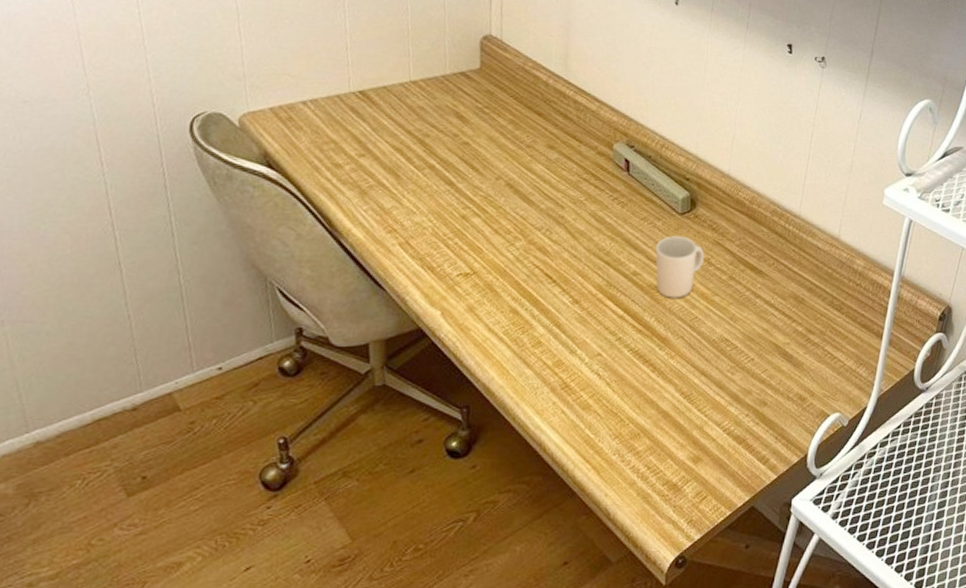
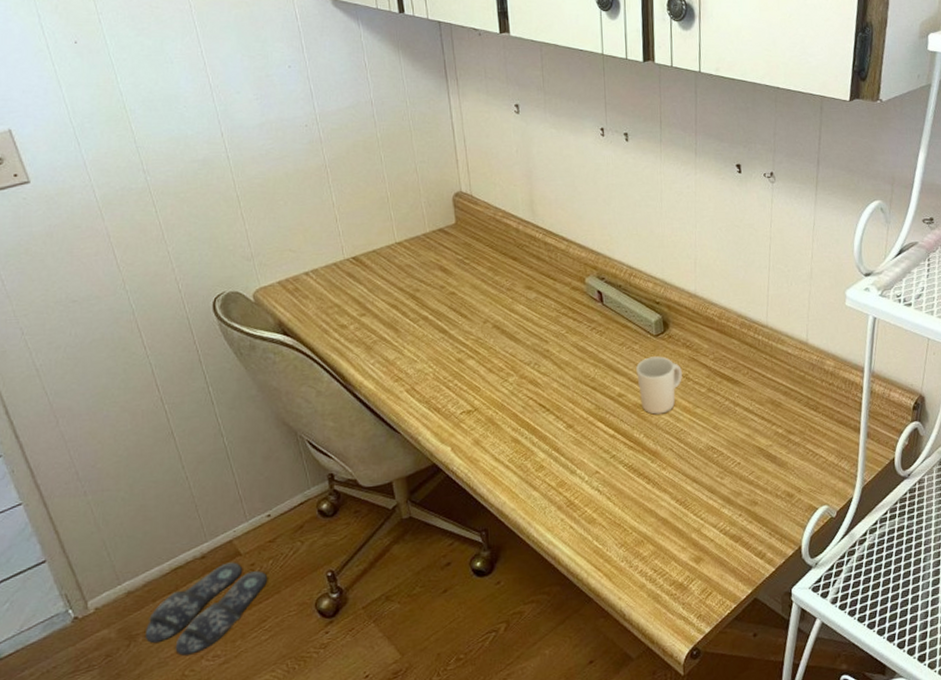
slippers: none [49,418,207,521] -> present [144,562,267,656]

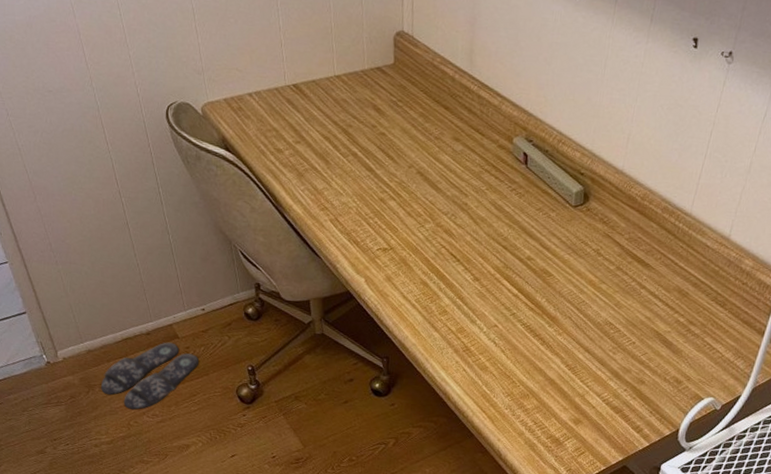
mug: present [636,356,682,415] -> none [548,226,595,283]

